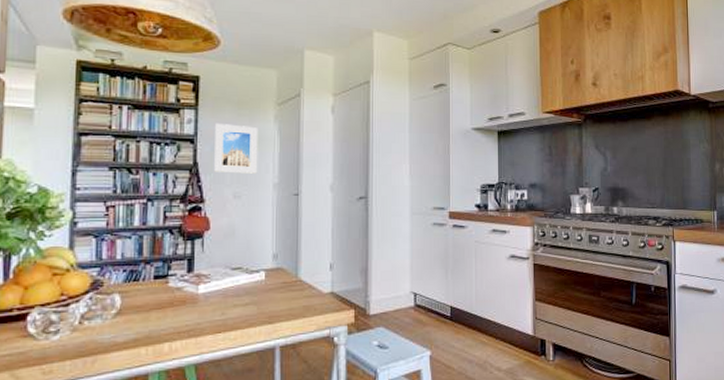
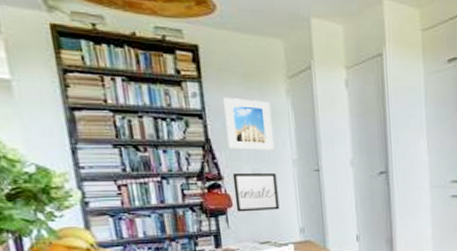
wall art: none [213,196,256,236] -> present [232,172,280,212]

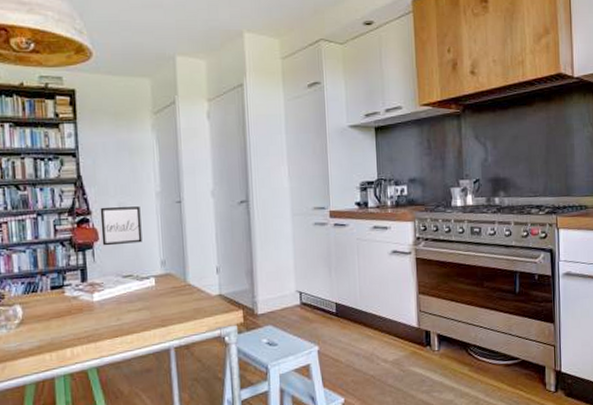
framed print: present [223,96,275,150] -> none [95,135,140,185]

